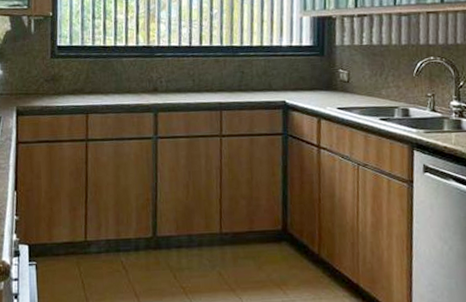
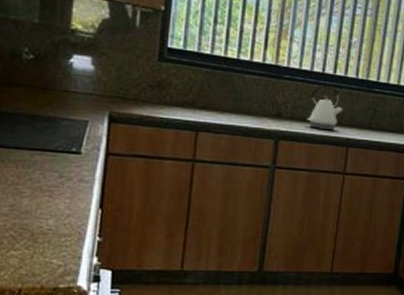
kettle: none [181,55,212,98] -> present [307,84,343,130]

